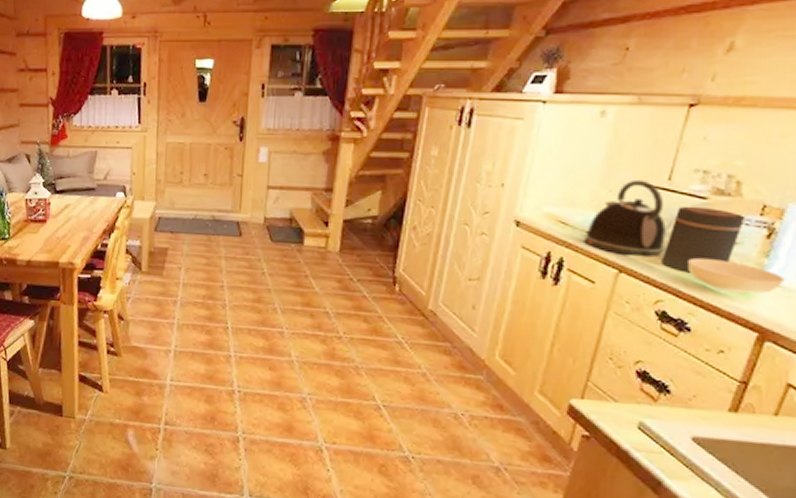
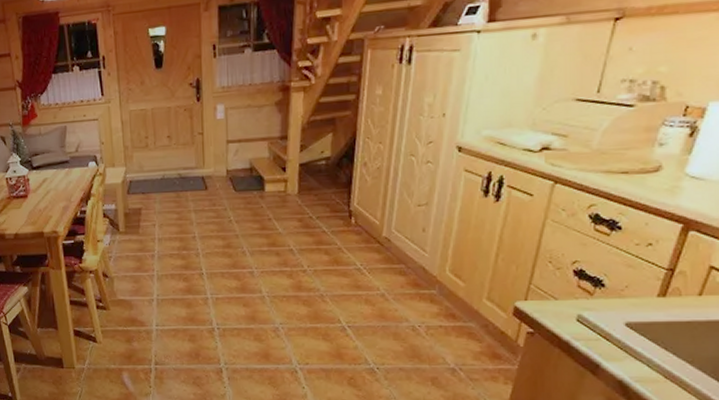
kettle: present [584,179,666,258] -> none [521,95,597,168]
cylinder: present [661,206,746,275] -> none [593,114,670,178]
bowl: present [688,257,785,295] -> none [618,161,707,192]

